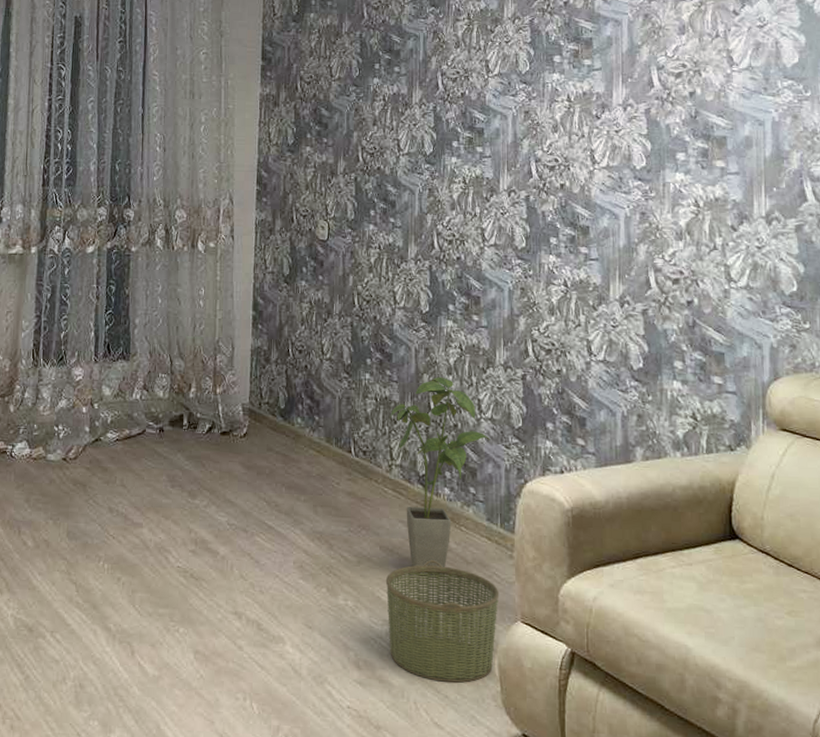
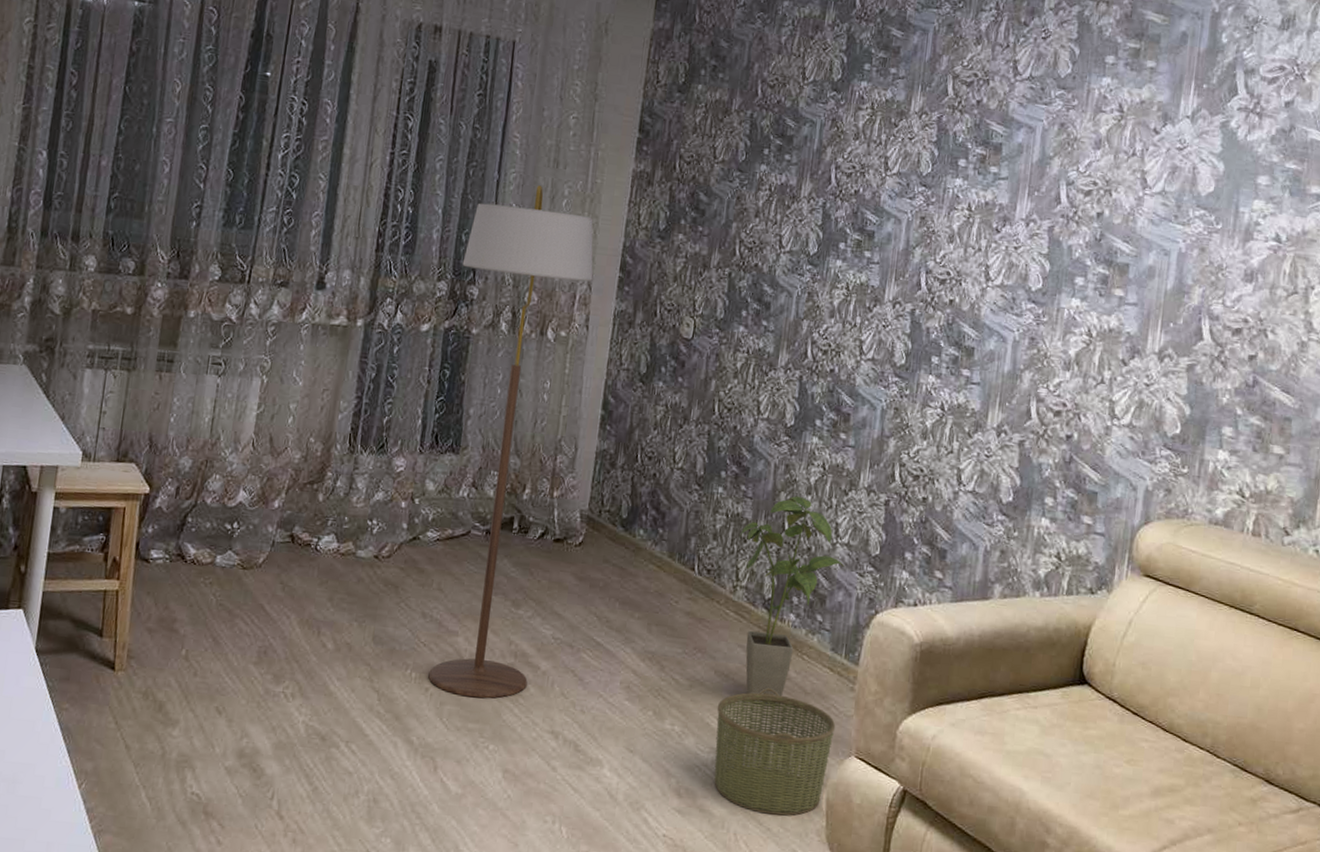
floor lamp: none [118,115,234,585] -> present [428,185,594,699]

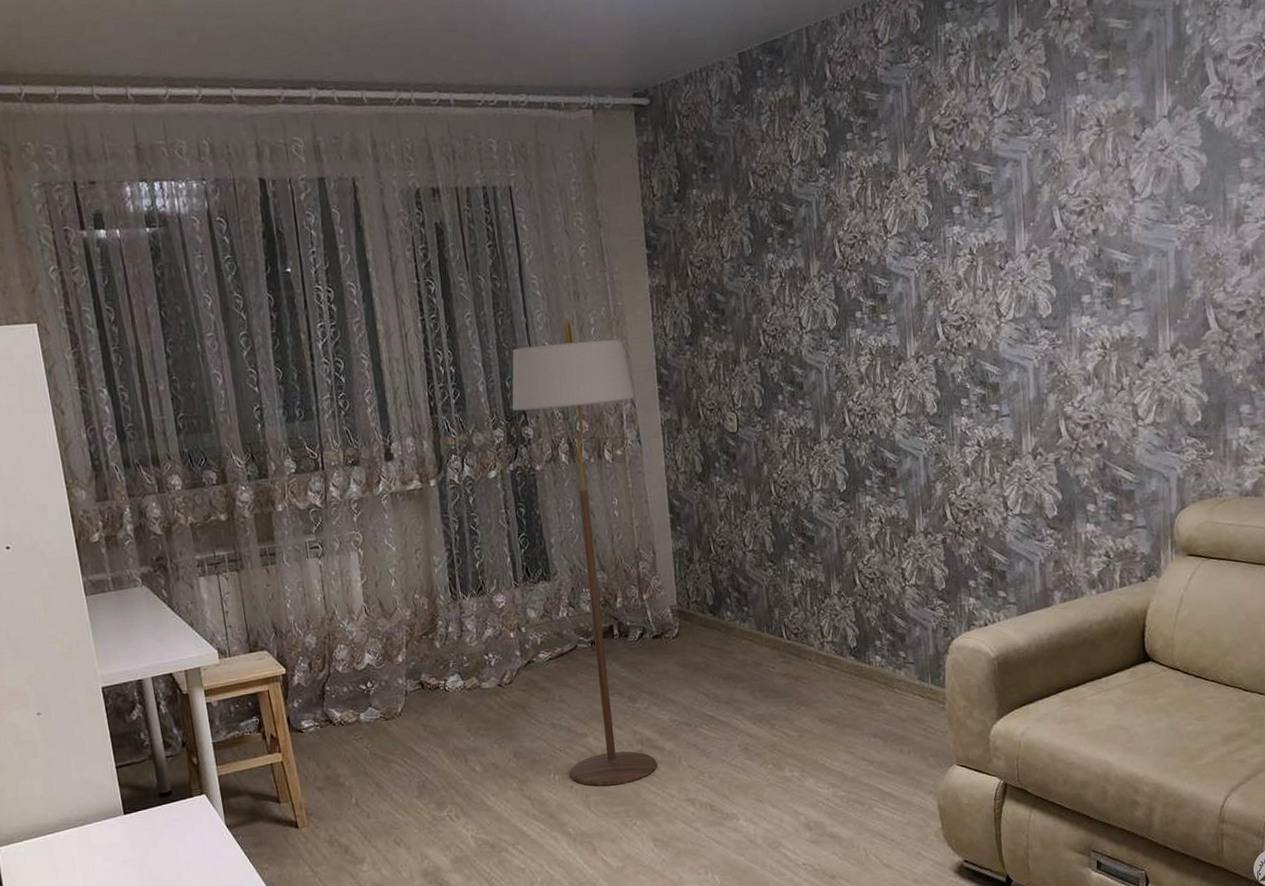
basket: present [714,688,836,816] -> none [827,723,935,829]
house plant: present [739,496,845,705] -> none [817,551,917,738]

